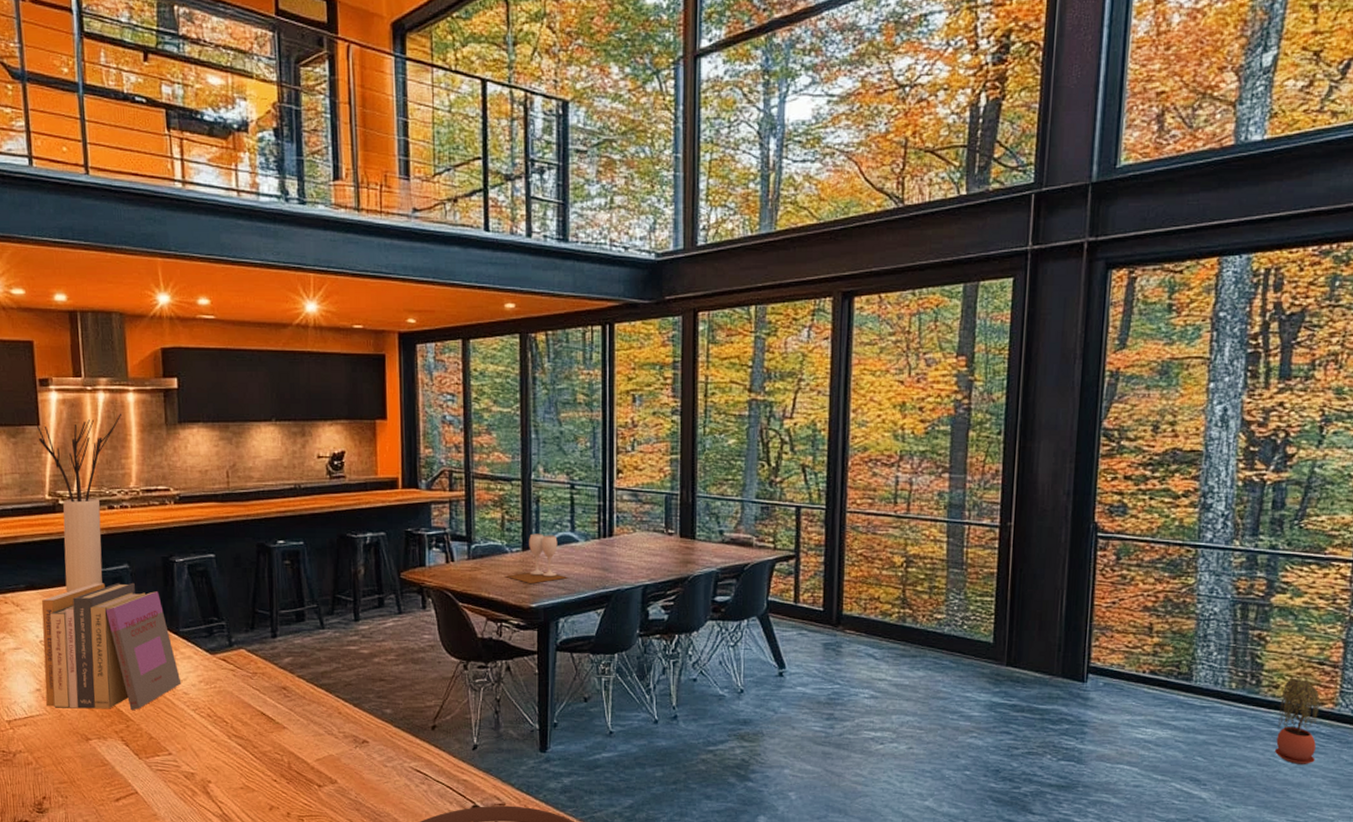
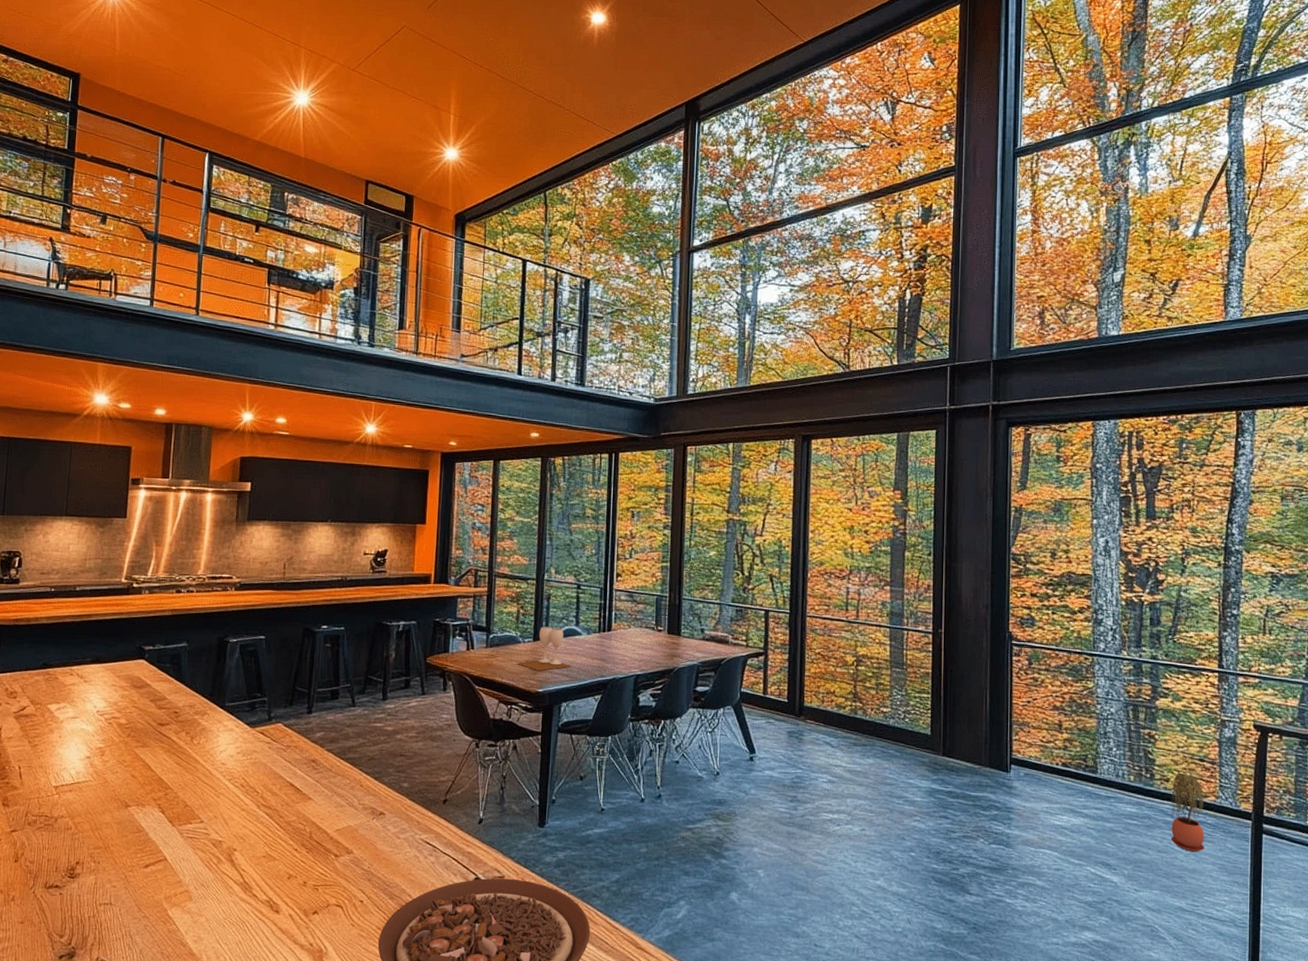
vase: present [36,413,121,592] -> none [123,510,199,667]
books: present [41,582,182,710] -> none [94,659,221,778]

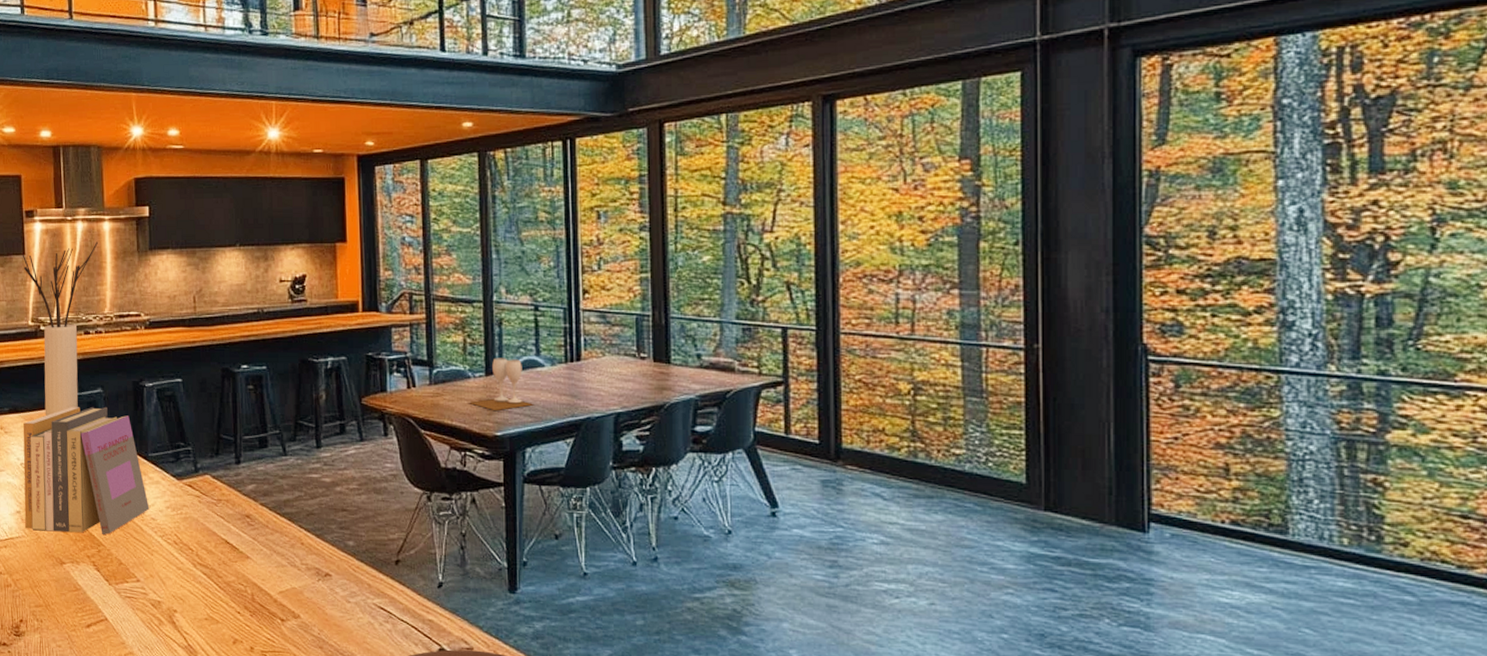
books: none [94,659,221,778] -> present [23,406,150,535]
vase: none [123,510,199,667] -> present [22,241,98,416]
potted plant: present [1170,773,1205,853] -> none [1410,535,1470,645]

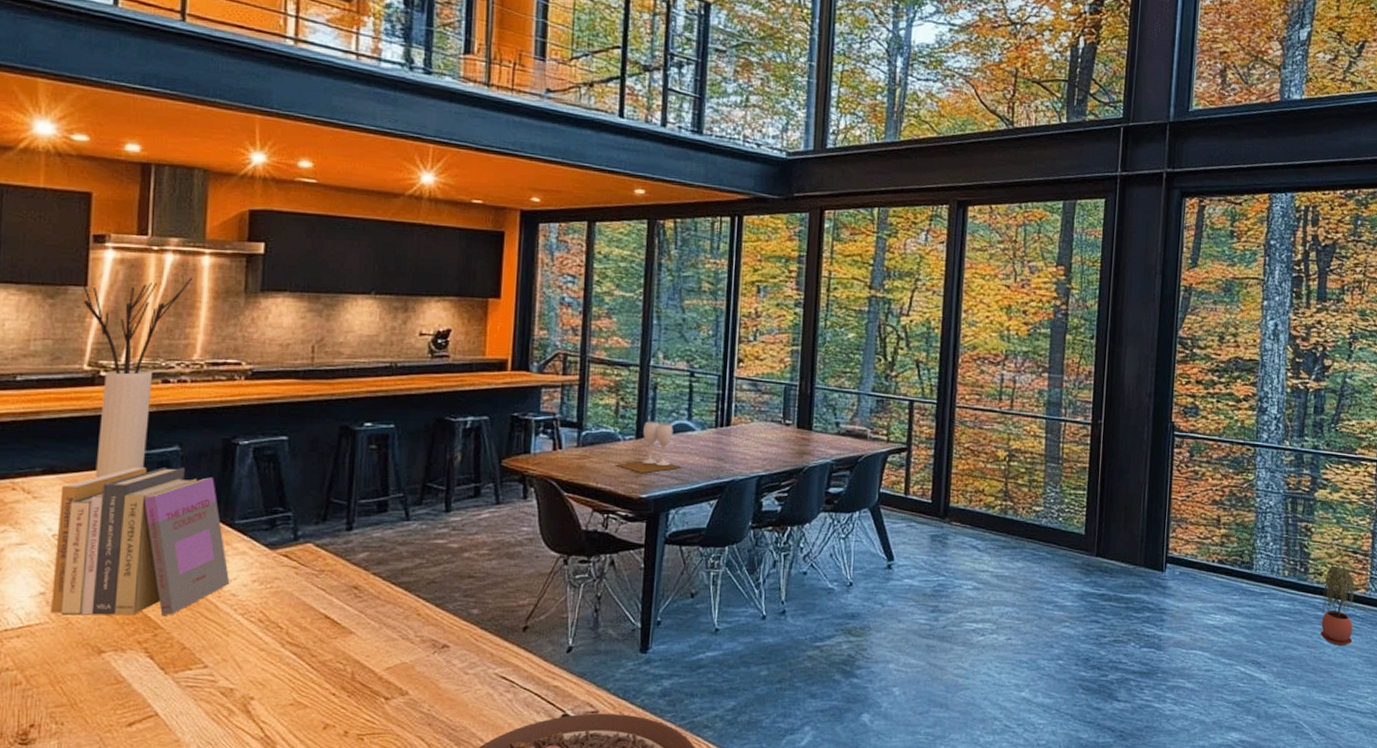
potted plant: none [1410,535,1470,645] -> present [1320,567,1355,646]

